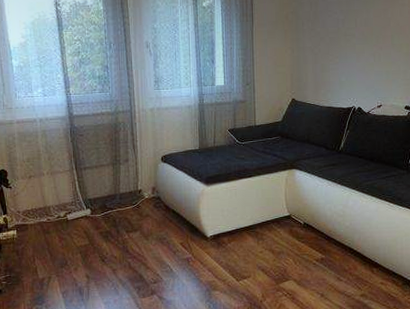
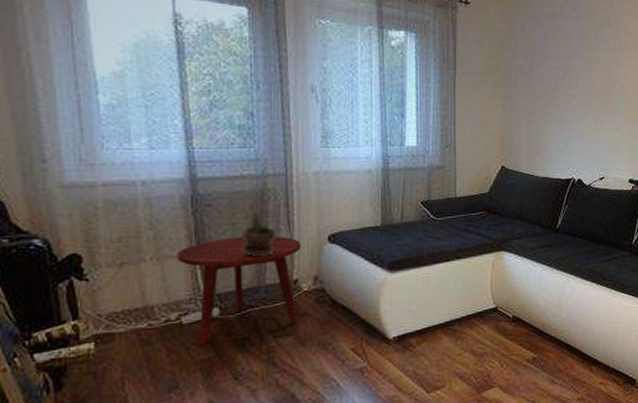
side table: none [63,157,143,235] -> present [177,236,301,345]
potted plant: none [103,139,126,173] -> present [241,211,276,257]

